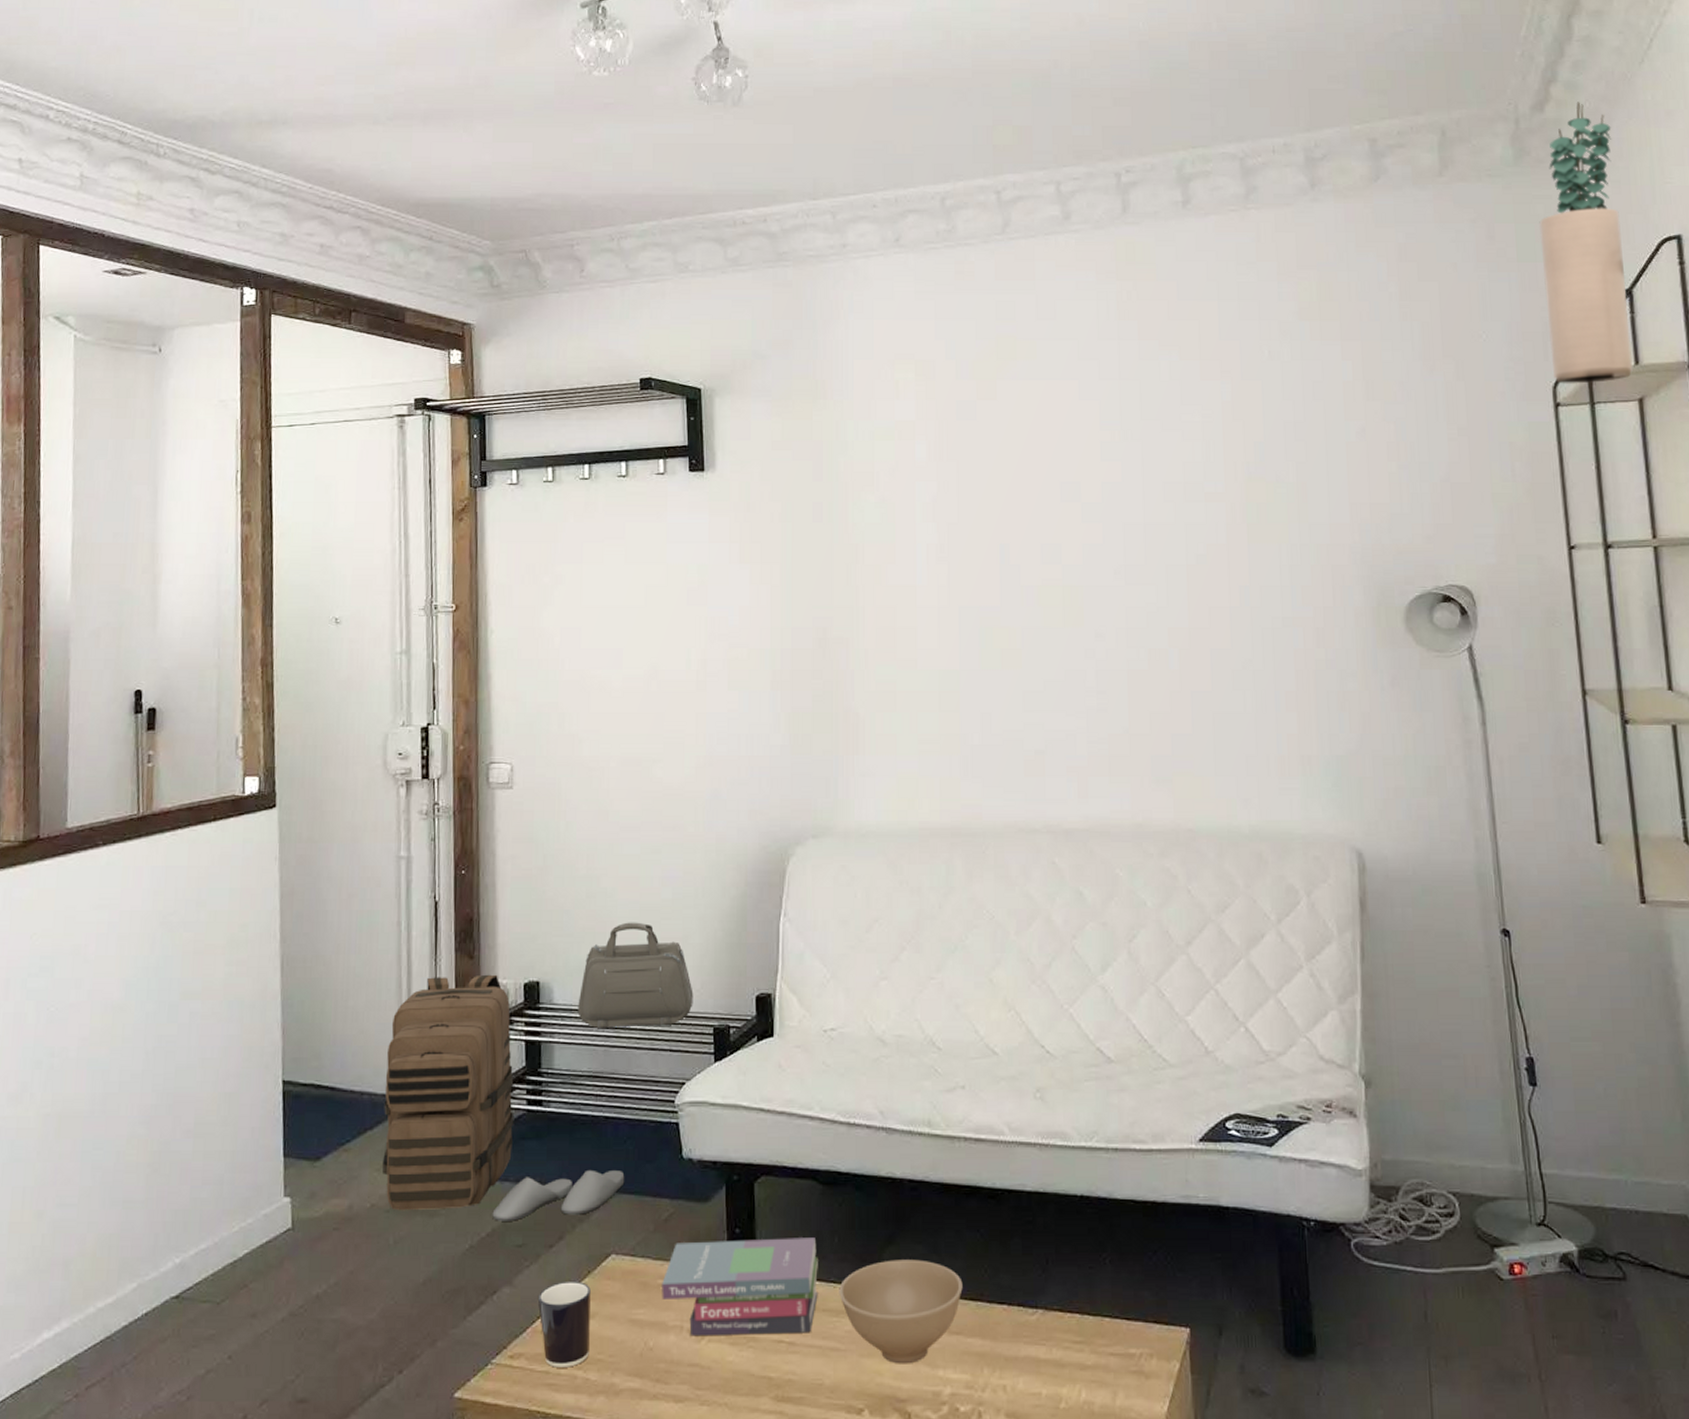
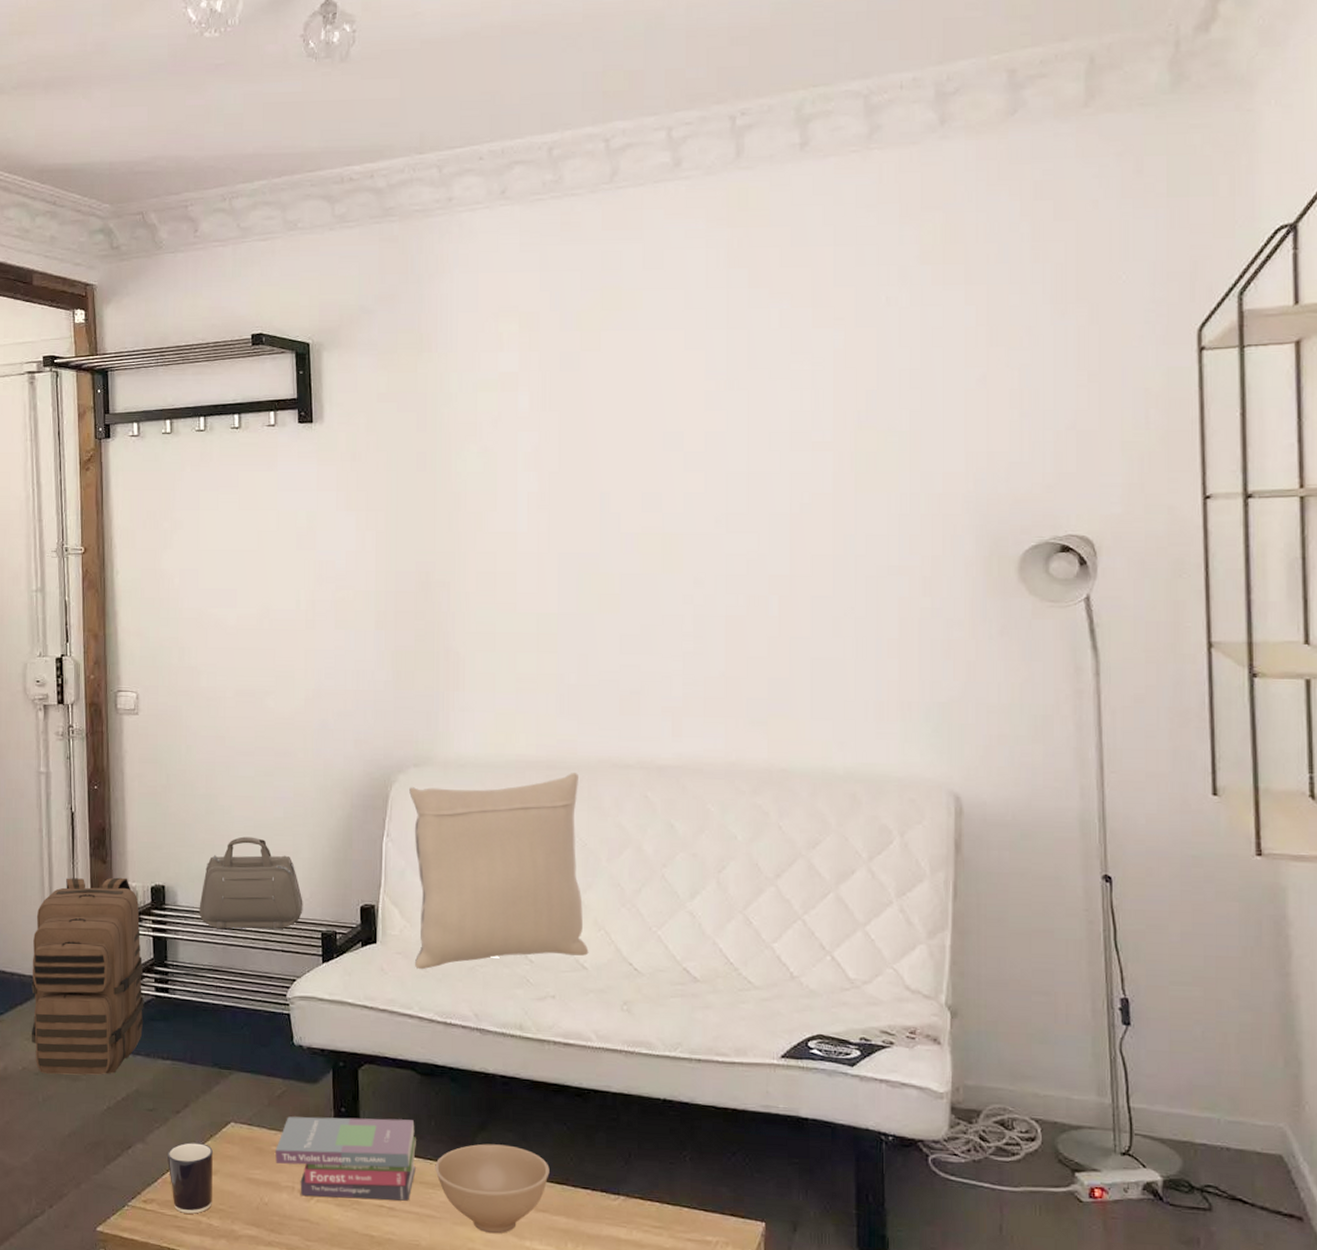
slippers: present [492,1169,625,1221] -> none [126,1049,242,1089]
pillow: none [808,840,999,1064] -> present [409,773,589,970]
vase: present [1539,102,1634,384] -> none [1195,19,1293,326]

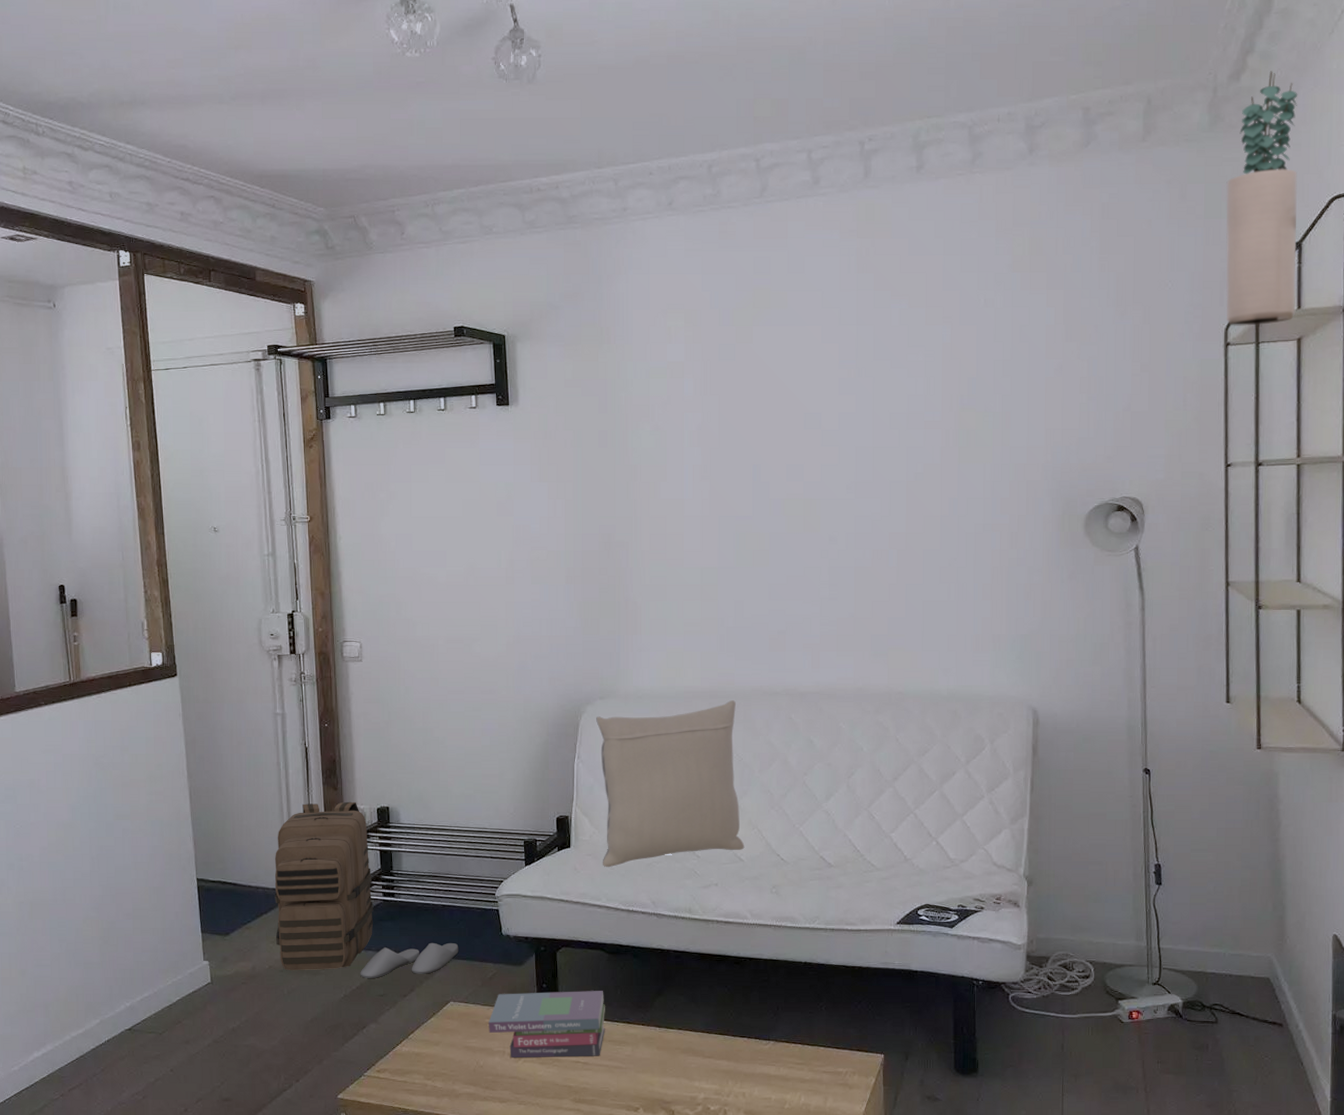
slippers: none [126,1049,242,1089] -> present [360,942,459,978]
mug: present [167,1142,213,1214] -> none [397,1020,436,1079]
handbag: present [199,836,303,930] -> none [419,763,508,842]
bowl: present [435,1143,550,1234] -> none [621,1006,714,1078]
vase: none [1195,19,1293,326] -> present [1225,71,1298,326]

